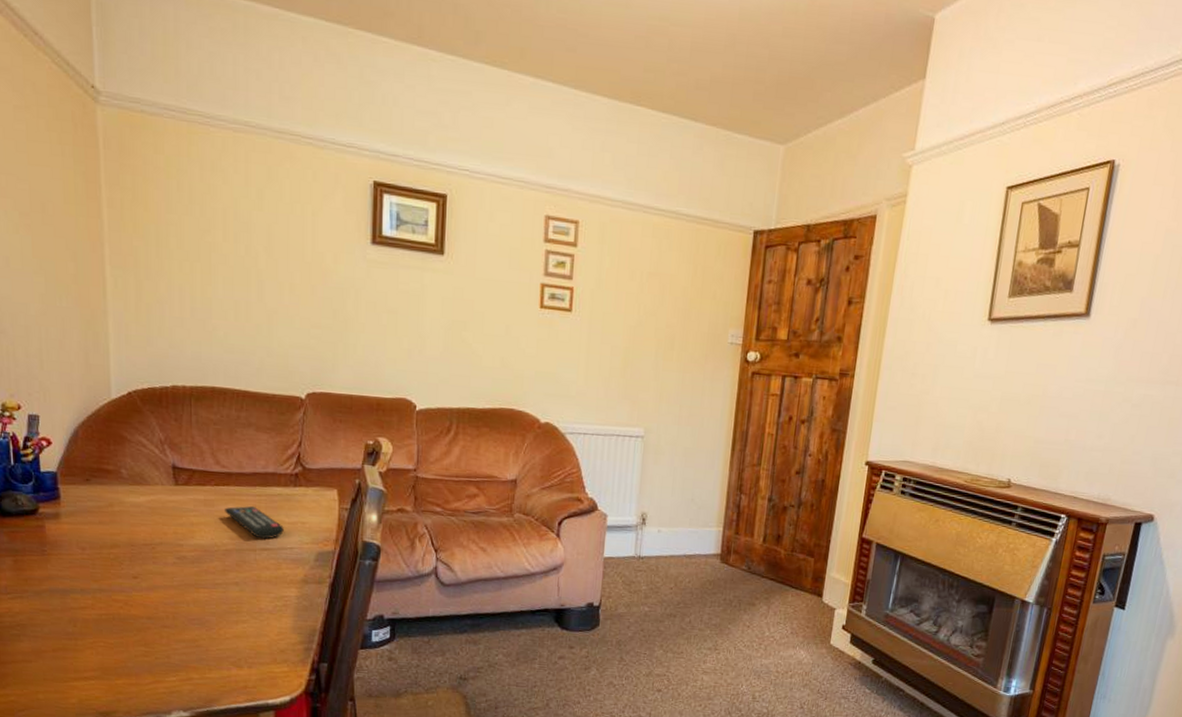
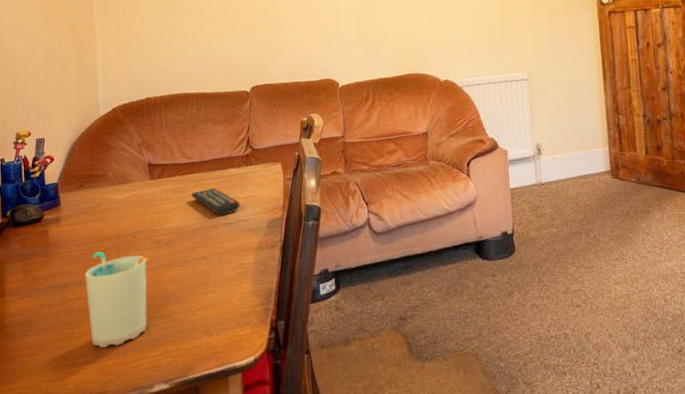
cup: none [90,559,171,666] -> present [85,252,150,348]

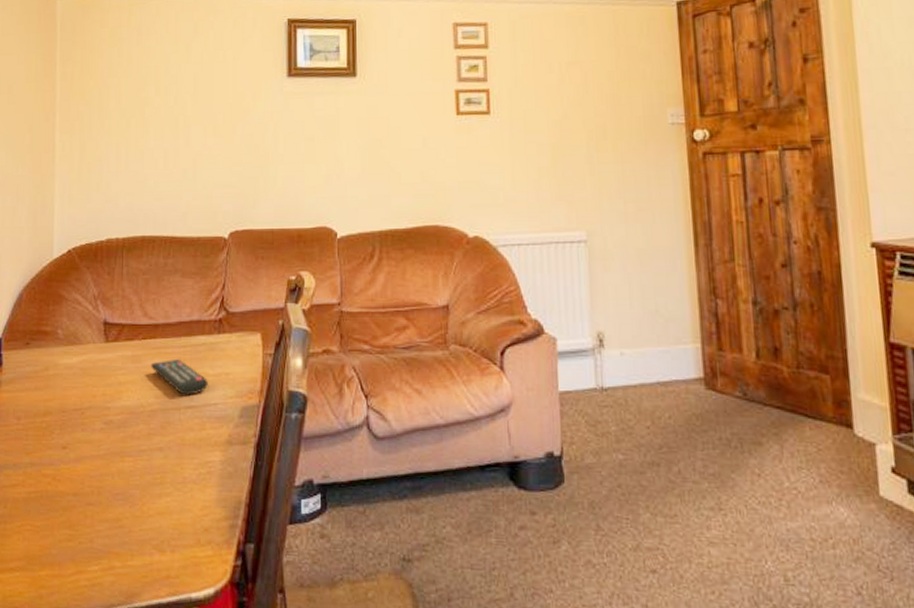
cup: present [85,252,150,348] -> none [22,428,98,554]

